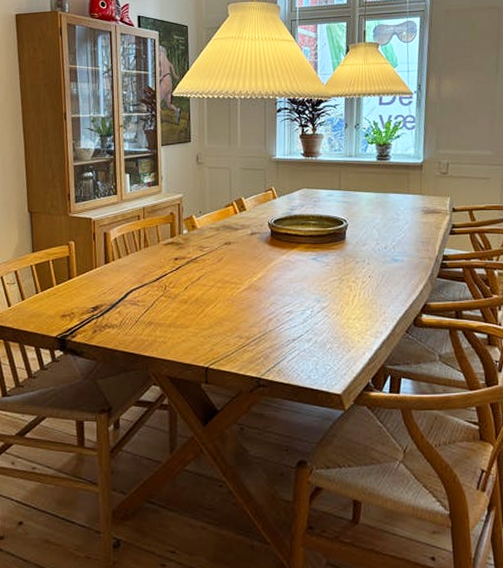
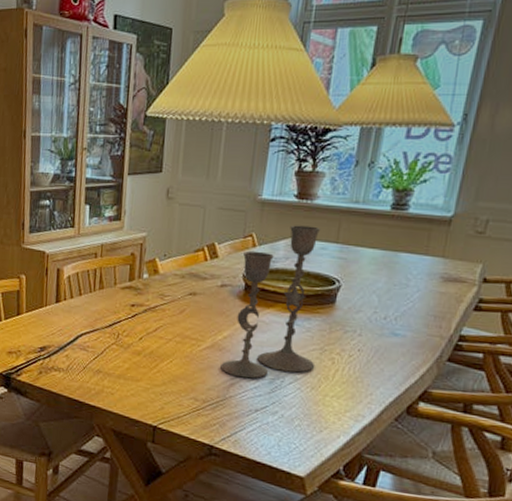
candlestick: none [259,178,337,312] -> present [220,225,320,379]

